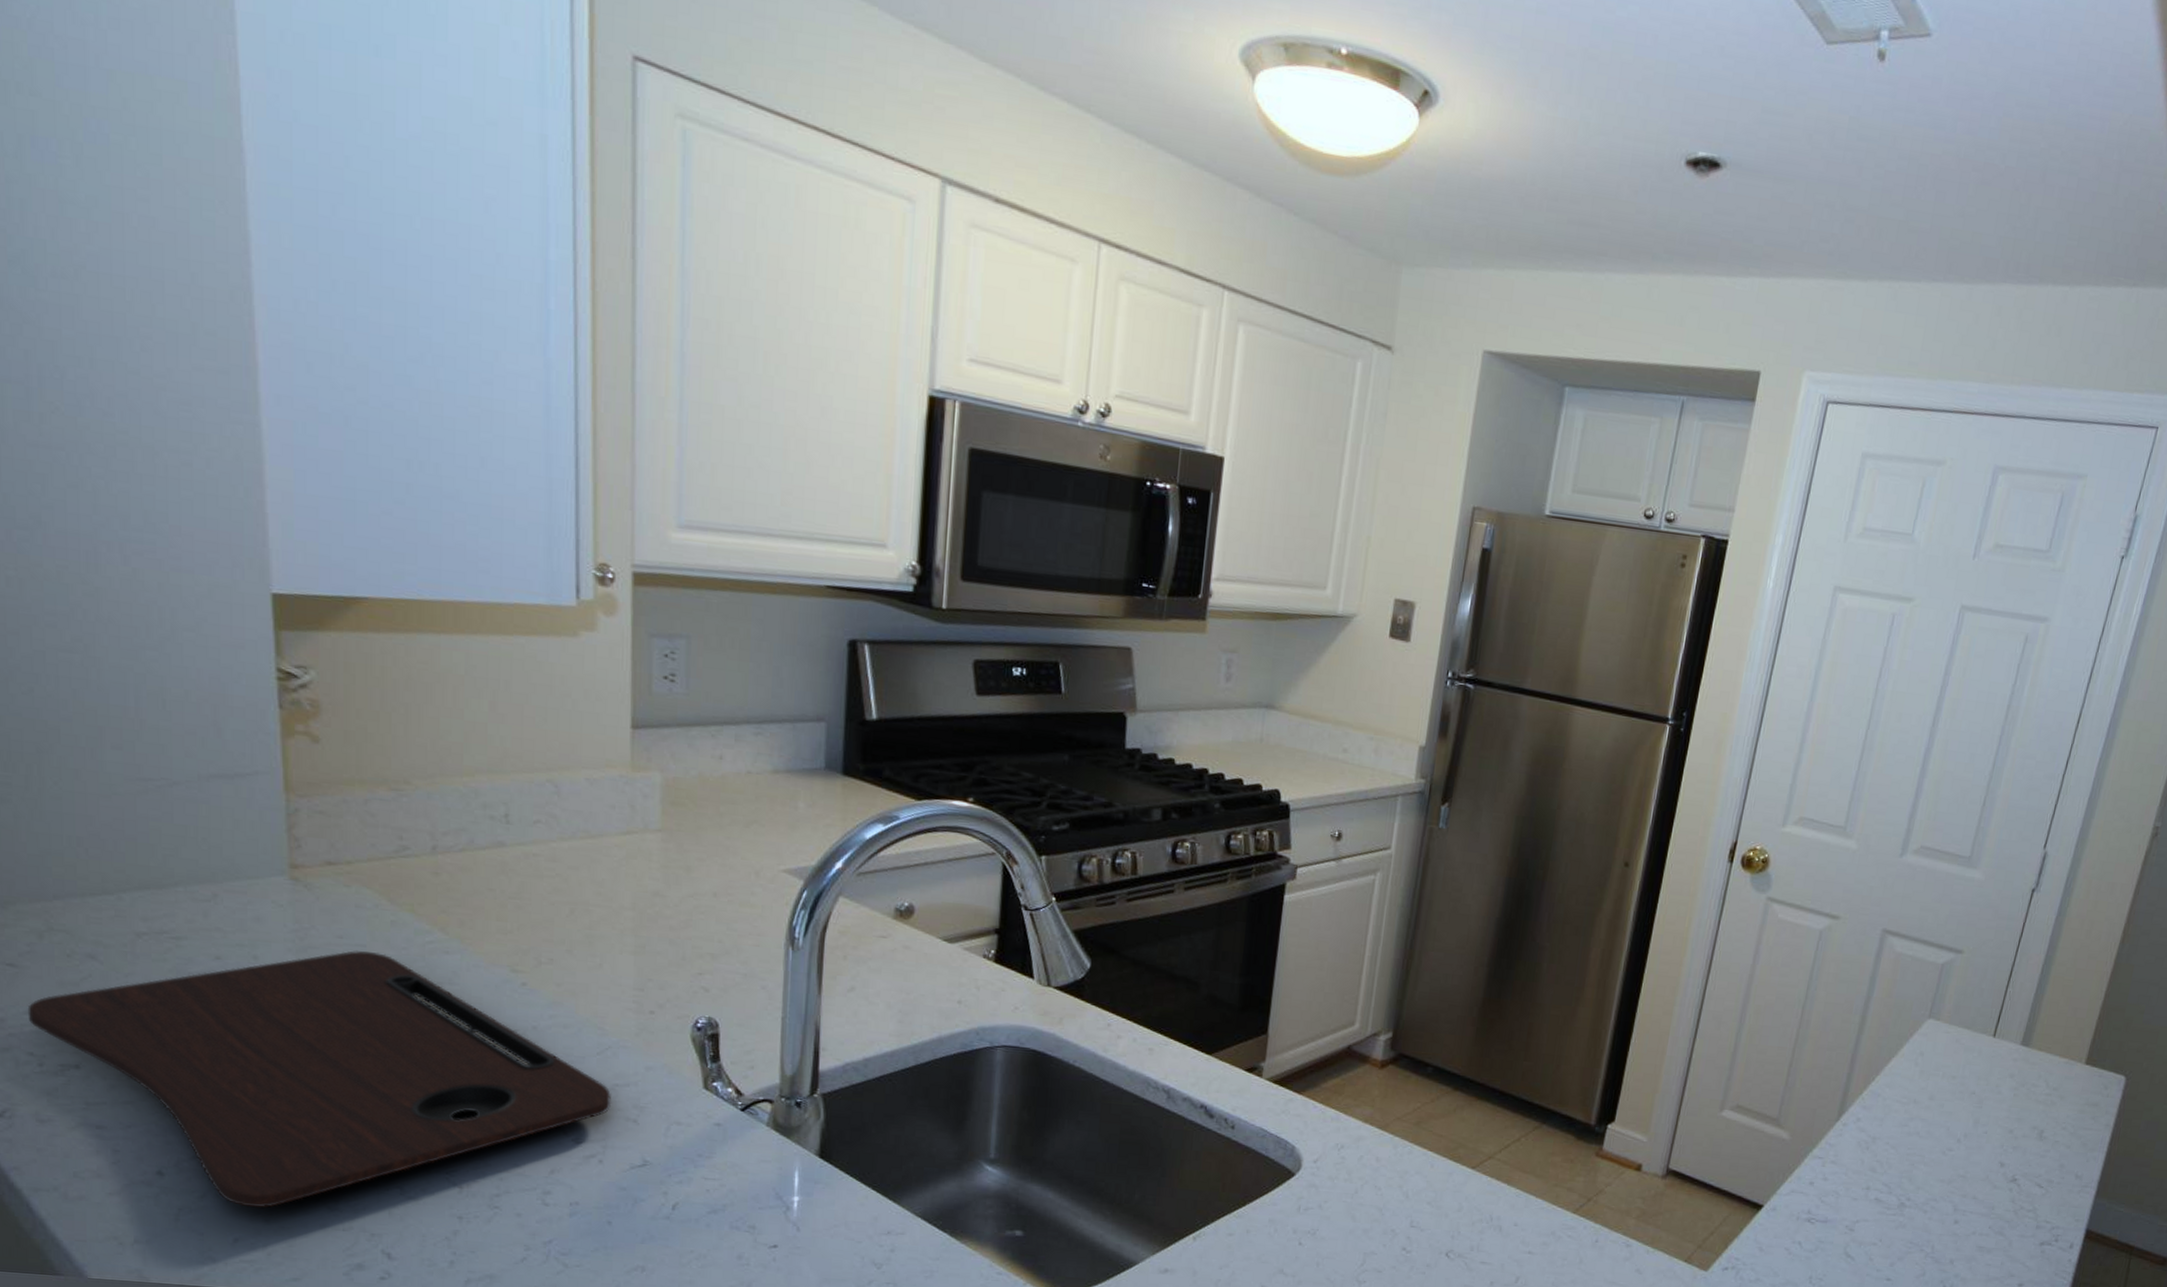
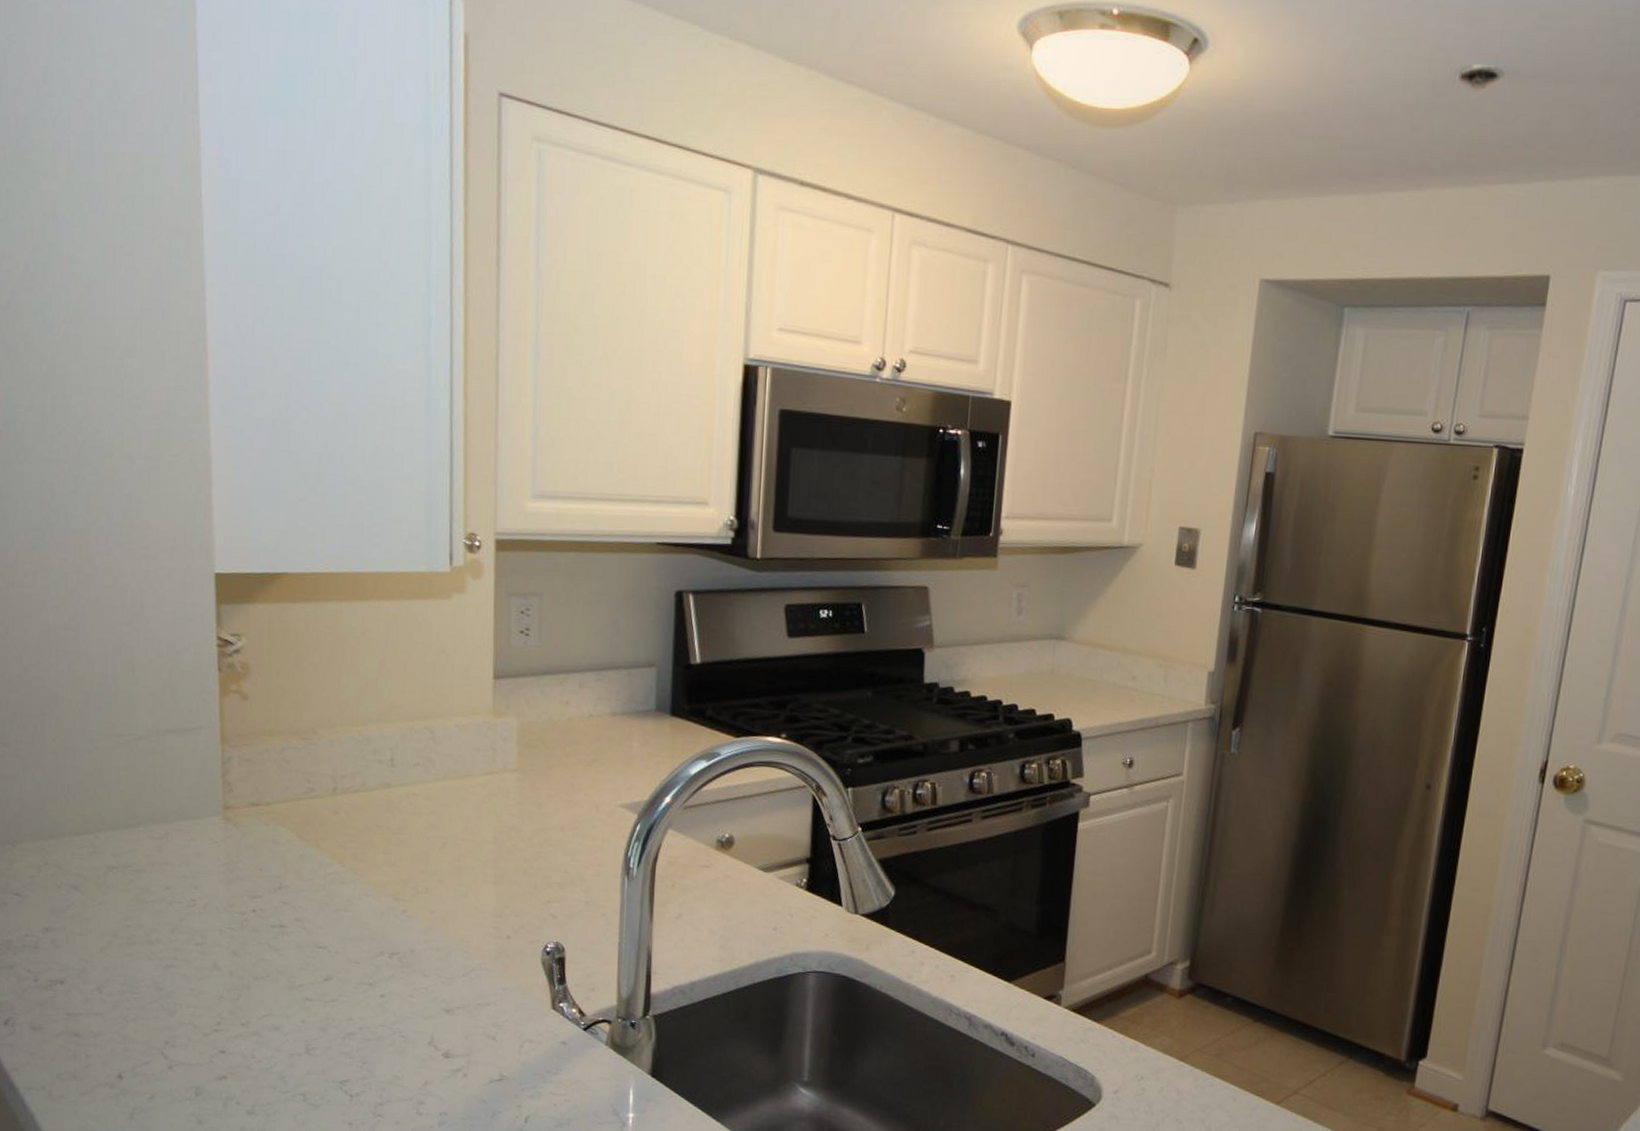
cutting board: present [27,950,612,1208] -> none [28,881,475,1110]

